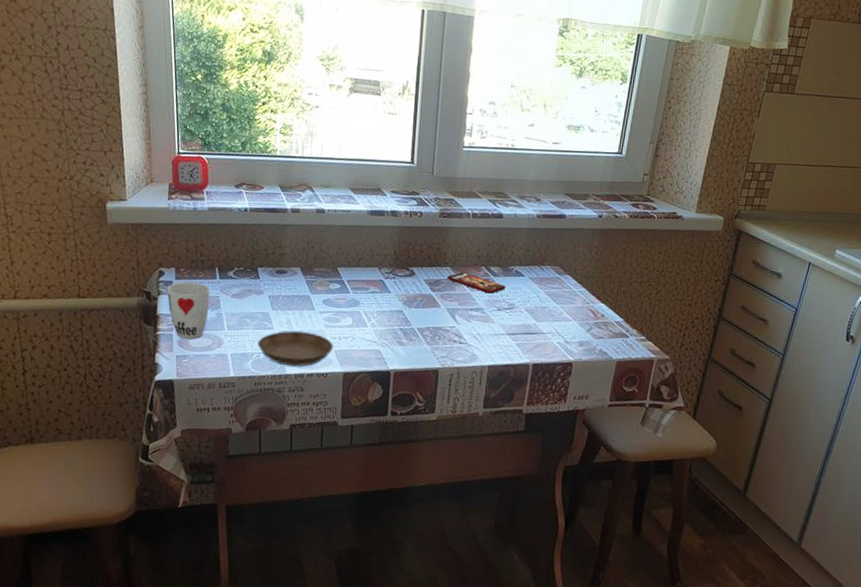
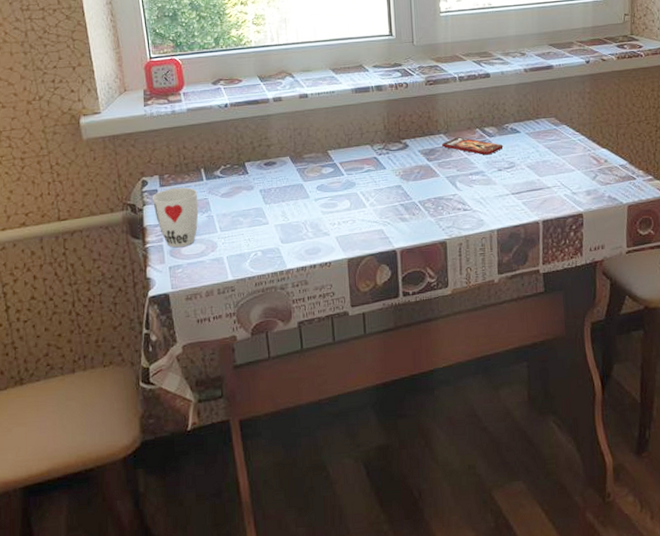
saucer: present [257,331,333,367] -> none [253,222,333,261]

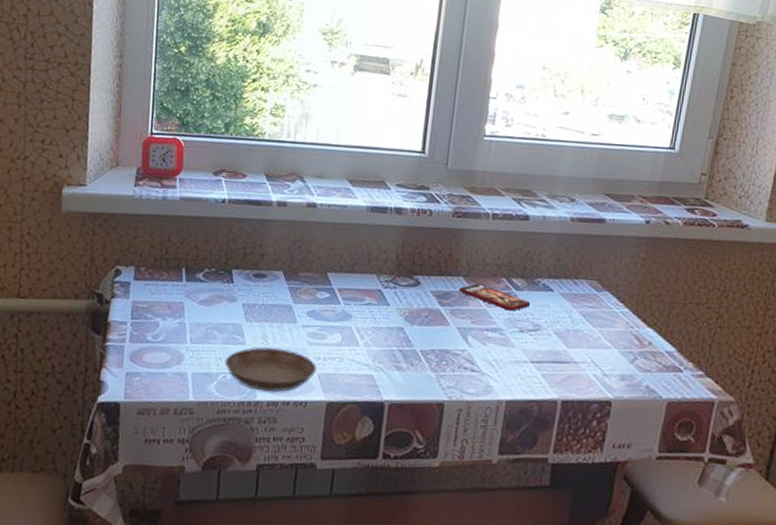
cup: present [152,187,199,248] -> none [122,283,174,353]
saucer: none [253,222,333,261] -> present [225,347,317,392]

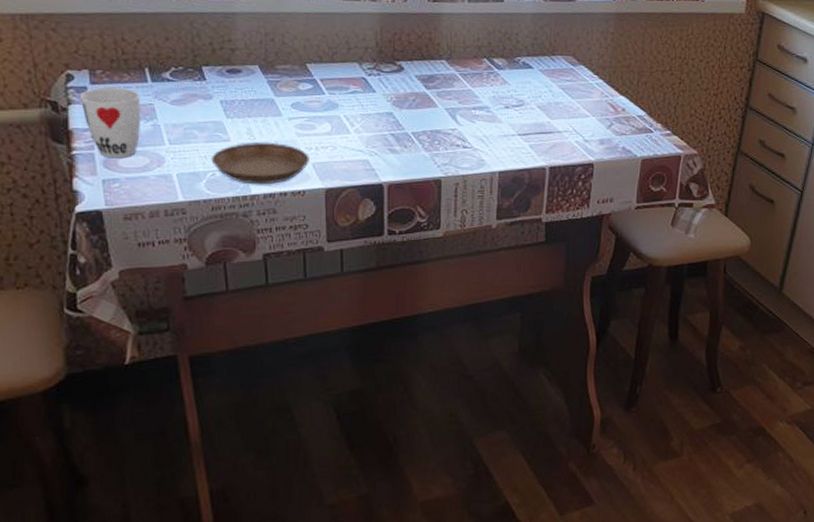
cup: none [122,283,174,353] -> present [79,87,141,159]
smartphone: present [459,283,531,311] -> none [443,65,513,89]

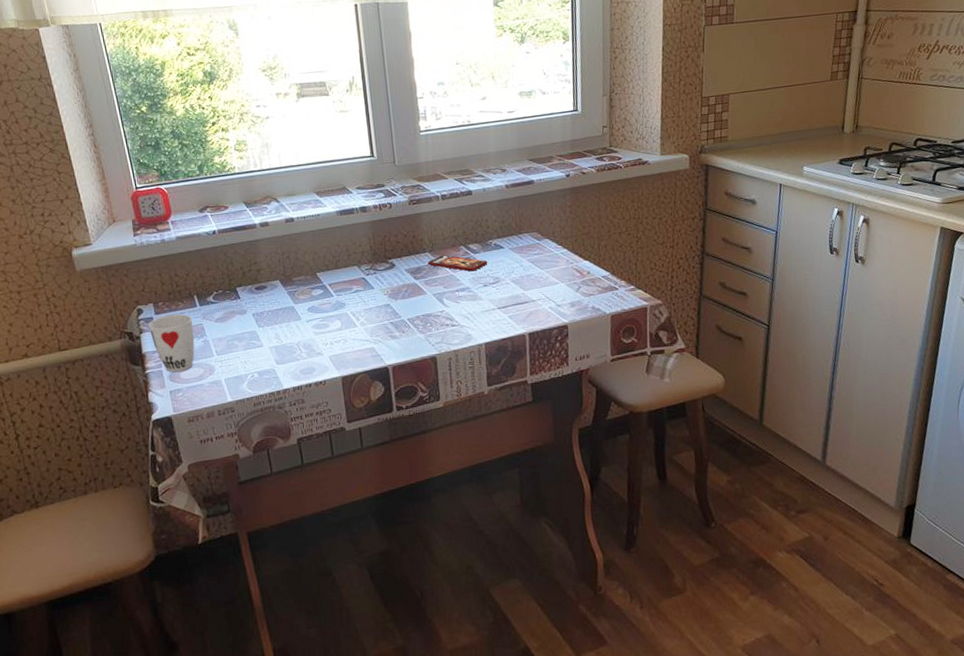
saucer: present [211,142,309,185] -> none [249,343,327,381]
smartphone: none [443,65,513,89] -> present [428,255,488,272]

